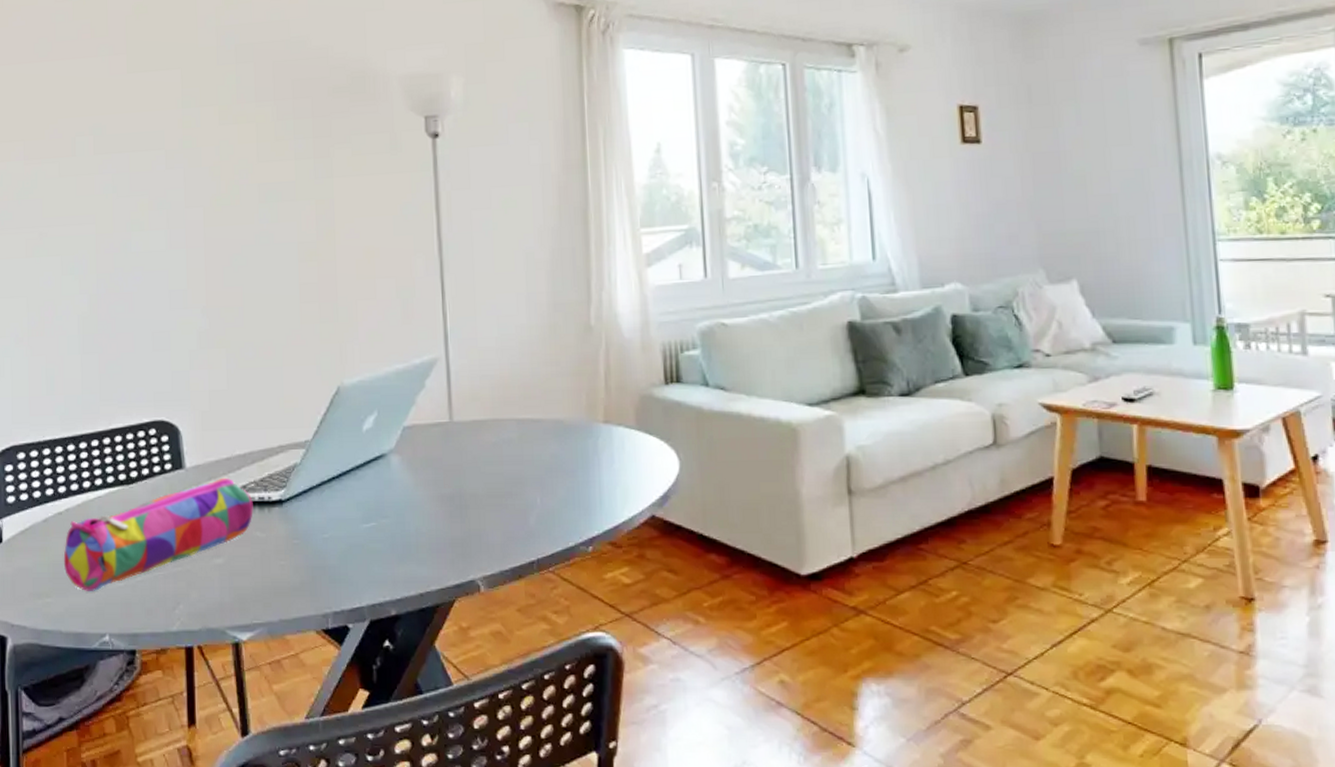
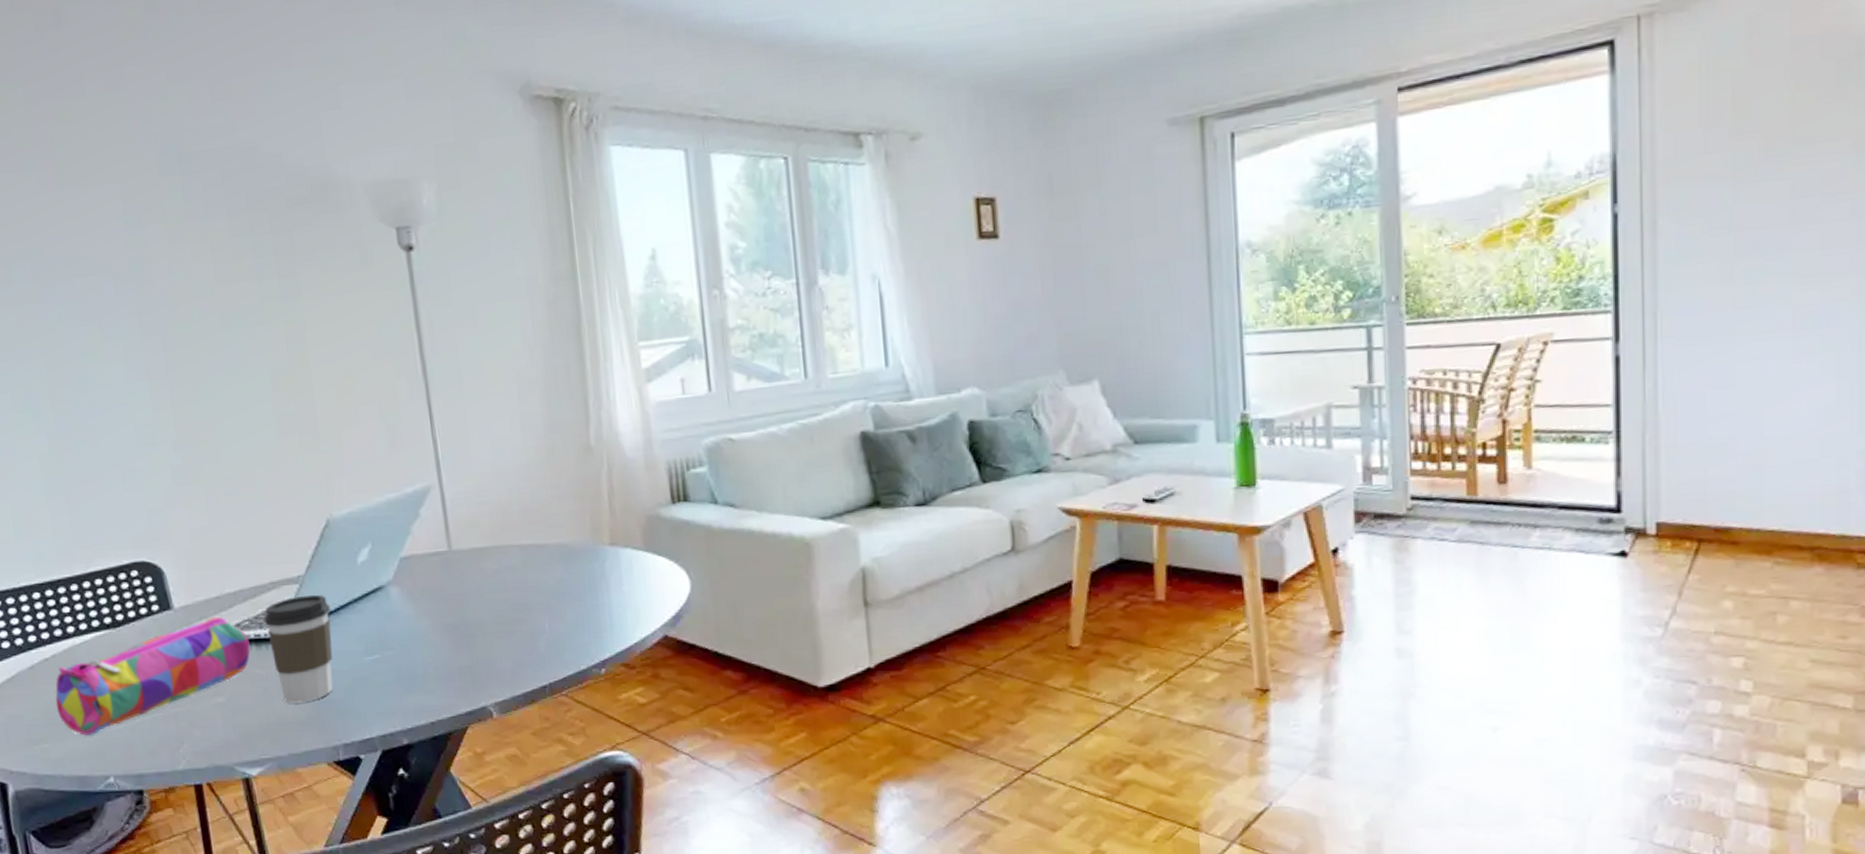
coffee cup: none [269,459,333,568] -> present [263,594,333,704]

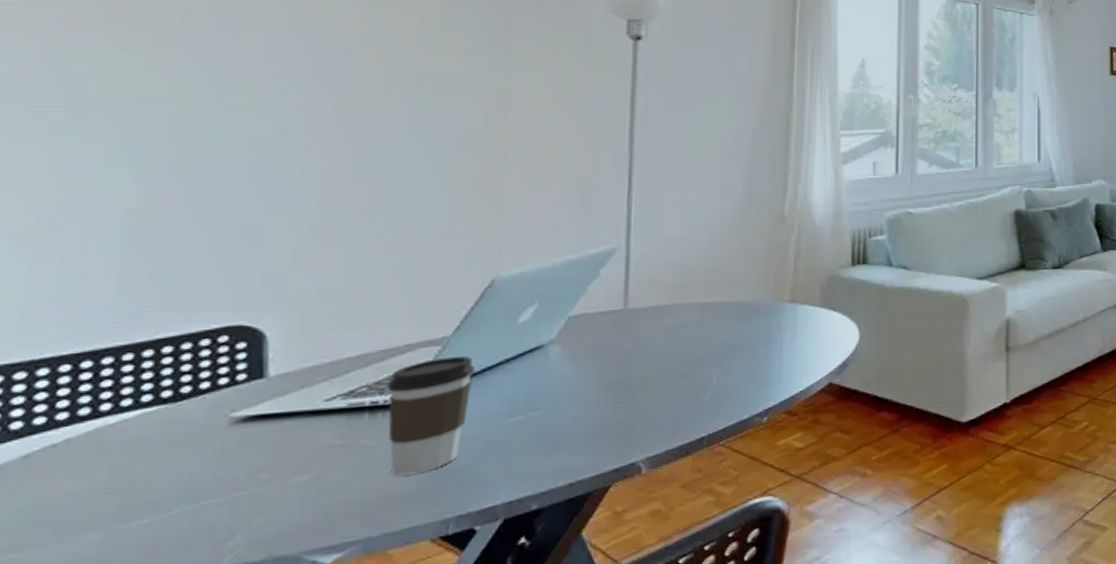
pencil case: present [55,616,251,736] -> none [49,383,362,538]

